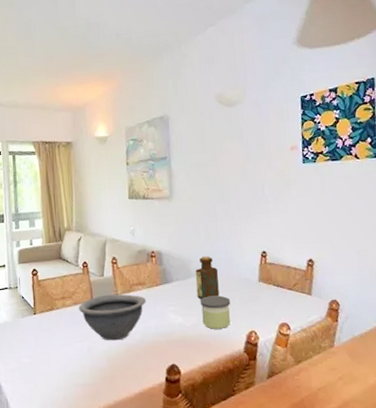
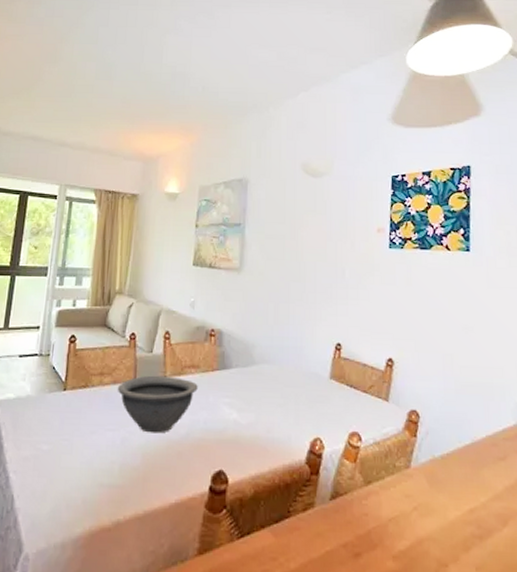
bottle: present [195,256,219,299] -> none [257,341,285,393]
candle: present [200,295,231,329] -> none [260,390,296,432]

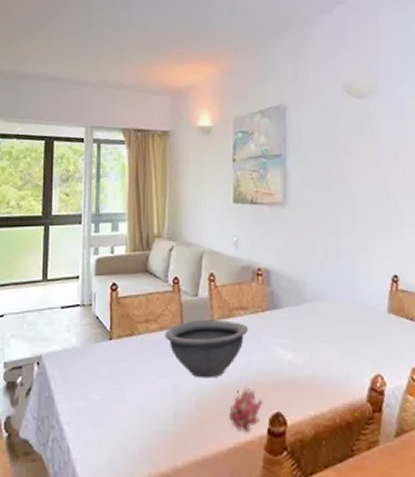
fruit: none [173,442,206,488] -> present [229,386,262,431]

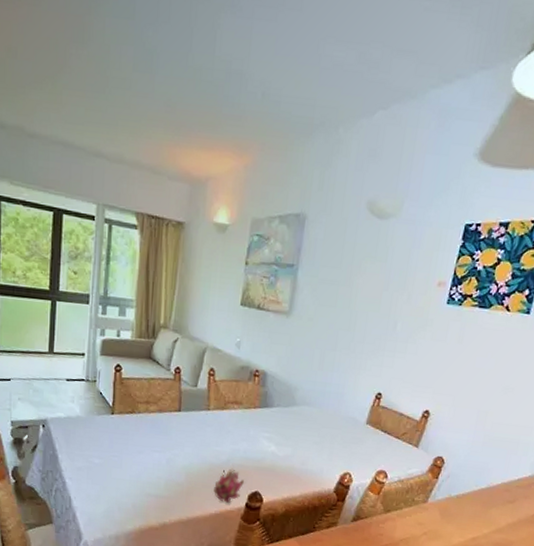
bowl: present [164,319,248,378] -> none [162,407,240,458]

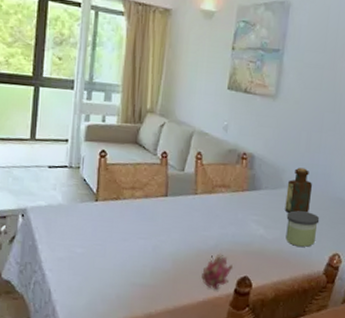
bottle: none [296,386,325,432] -> present [284,167,313,213]
candle: none [297,429,332,465] -> present [285,210,320,247]

